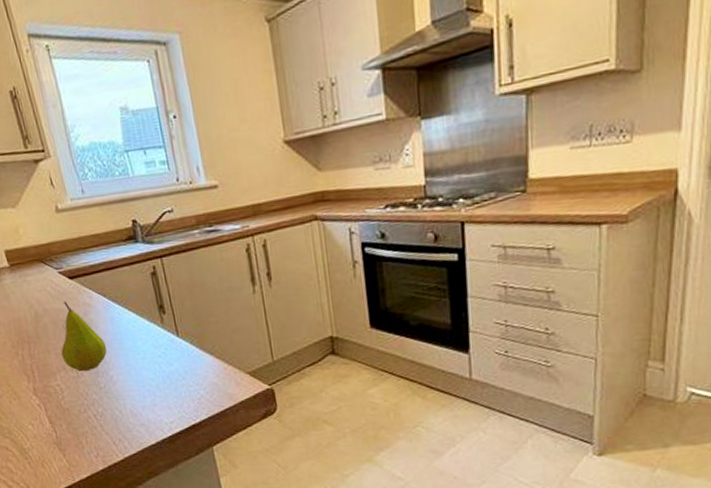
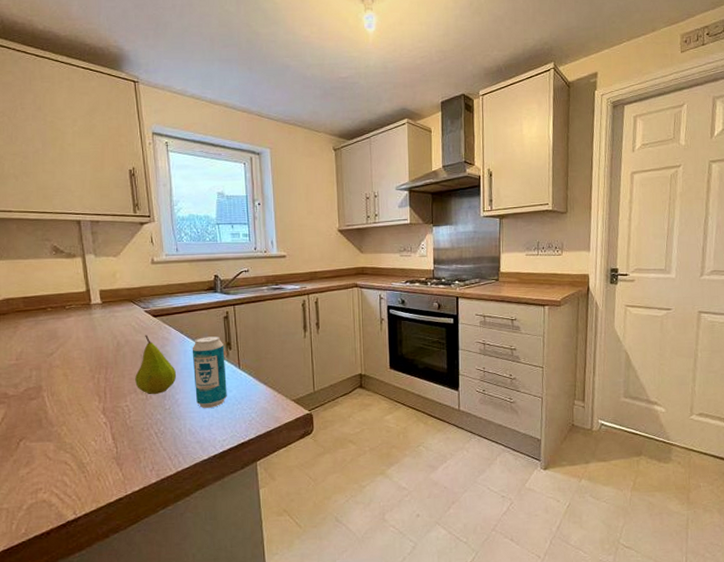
beverage can: none [119,297,168,386] -> present [192,335,227,409]

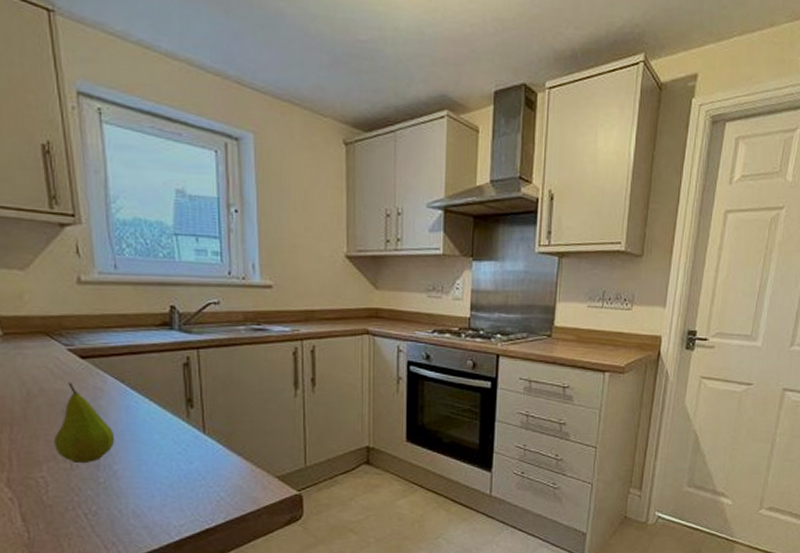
beverage can: present [192,335,227,409] -> none [137,388,187,485]

